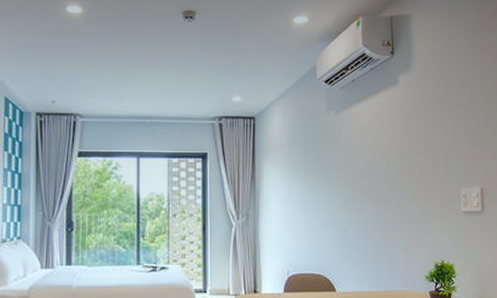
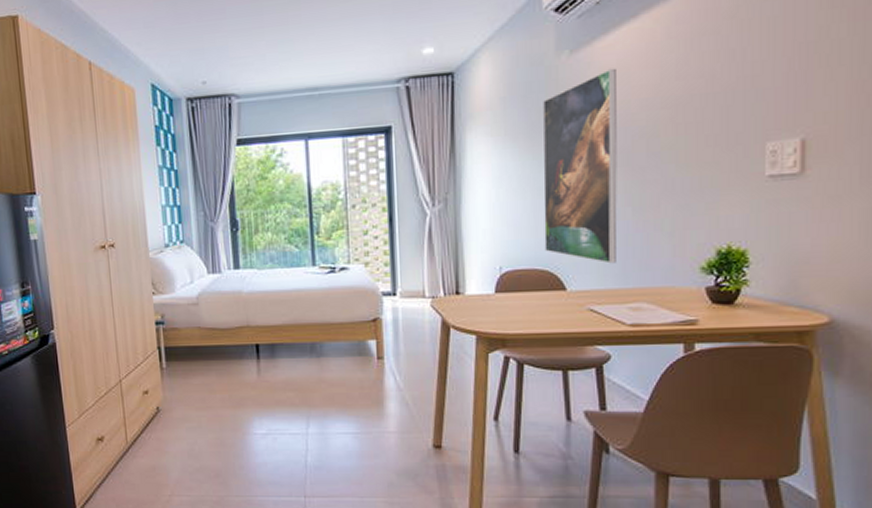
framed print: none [318,127,370,271] -> present [543,68,617,264]

